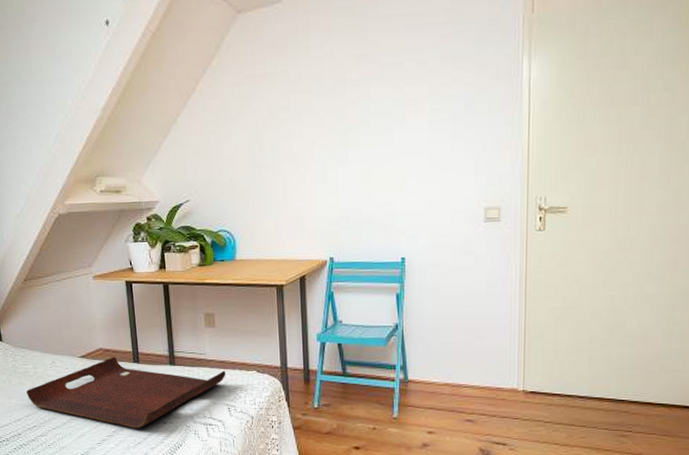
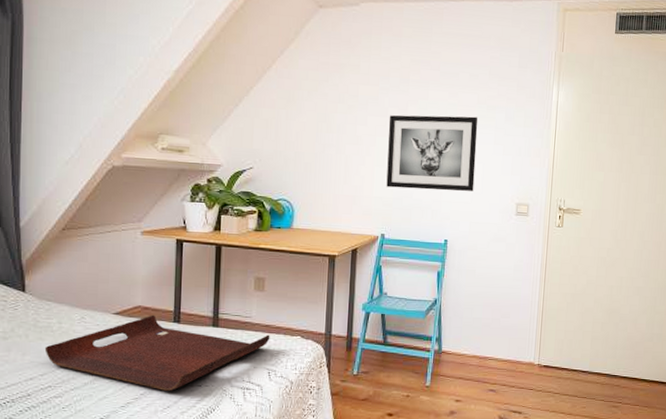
wall art: none [326,111,432,206] -> present [386,115,478,192]

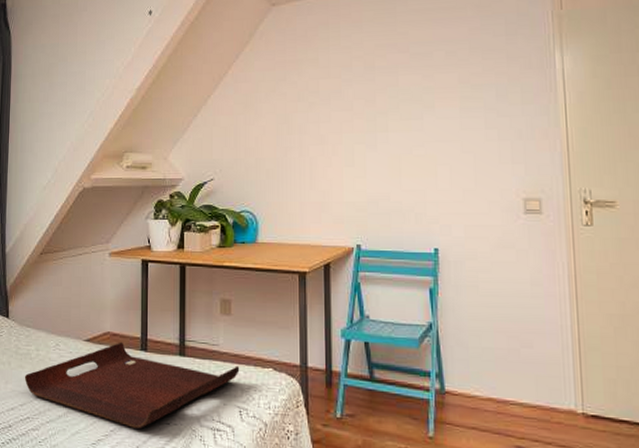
wall art: present [386,115,478,192] -> none [355,99,465,190]

